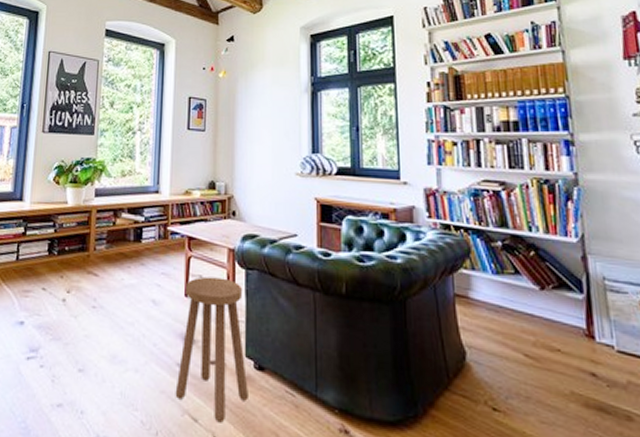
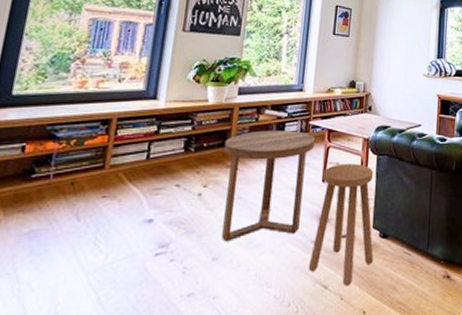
side table: none [84,235,174,353] -> present [222,130,315,242]

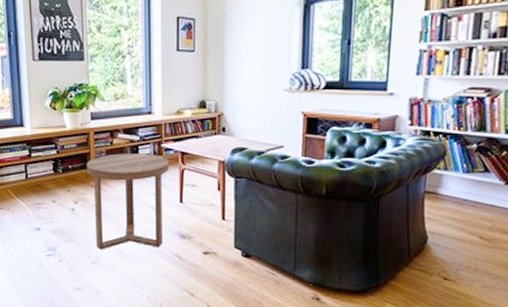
stool: present [308,163,374,286] -> none [175,185,237,296]

